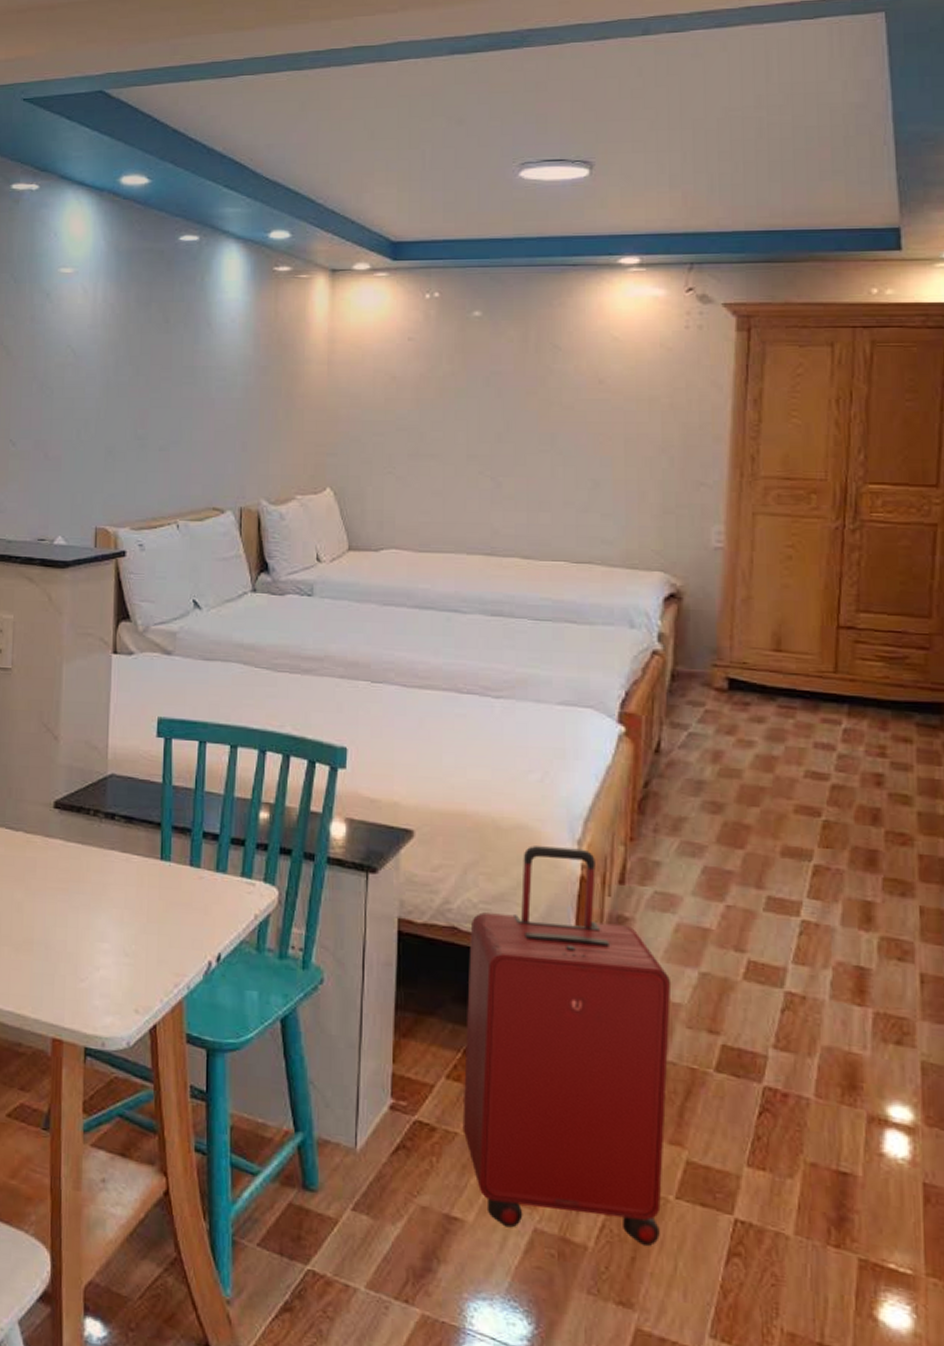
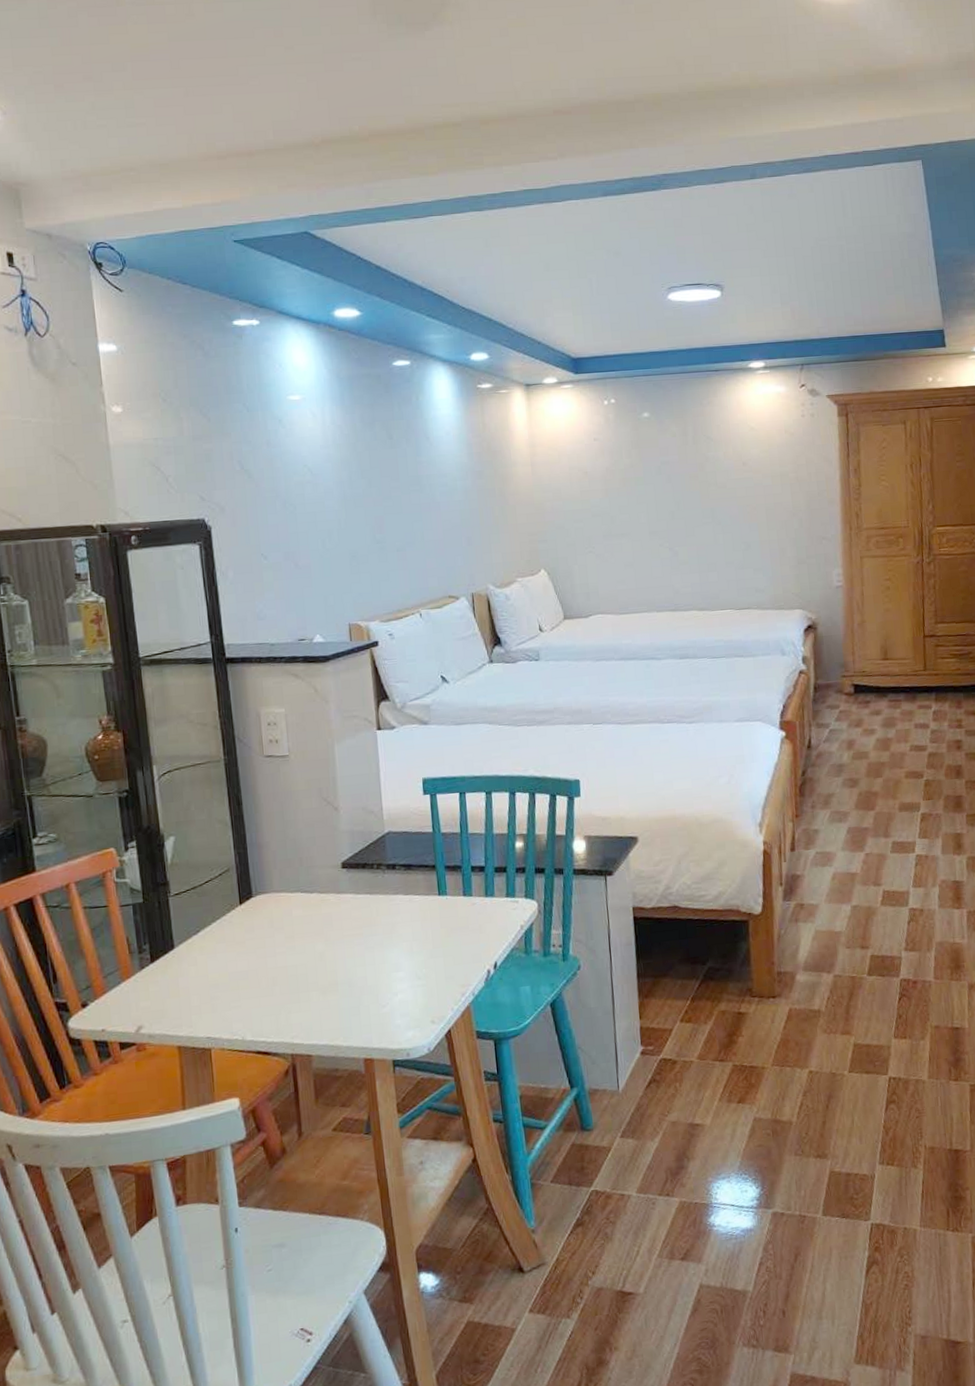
suitcase: present [462,846,672,1246] -> none [687,829,841,1122]

